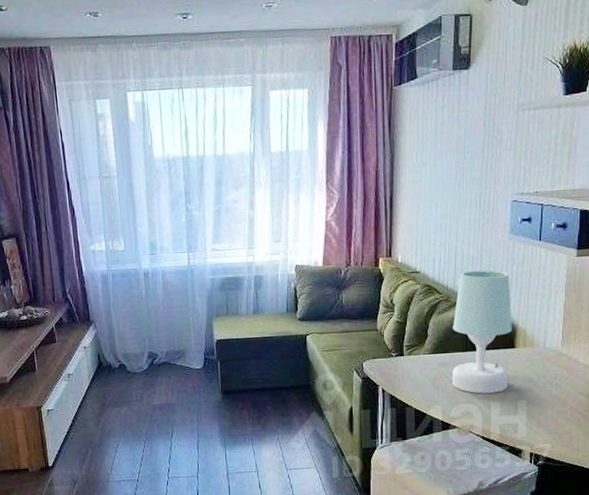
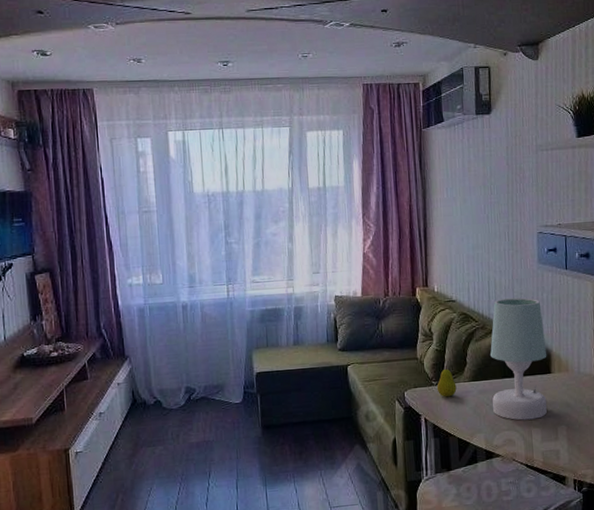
fruit: none [396,338,416,369] -> present [436,366,457,397]

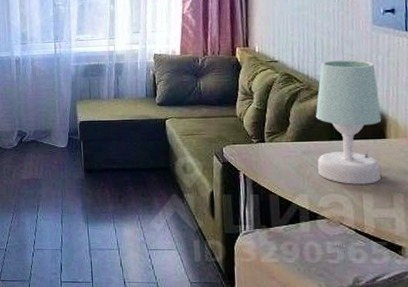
fruit: present [436,366,457,397] -> none [256,125,278,156]

